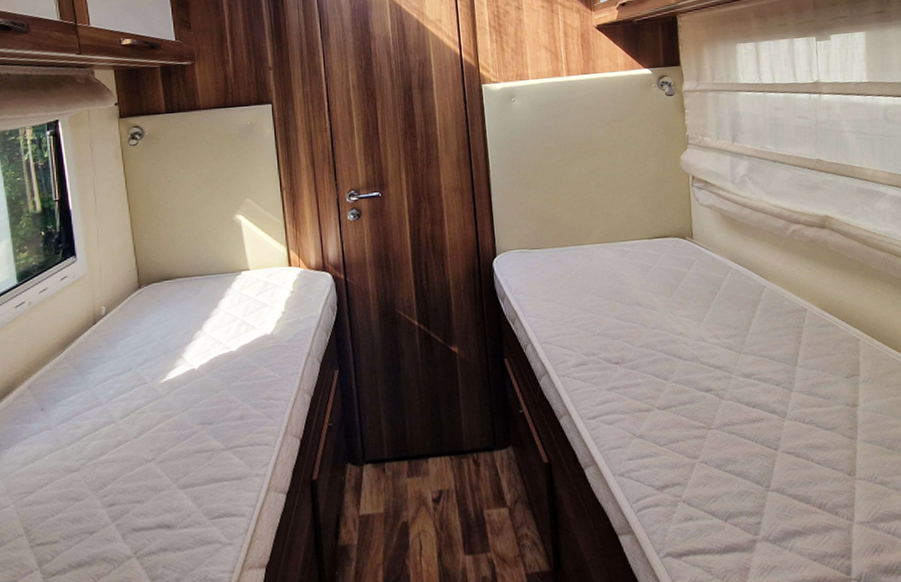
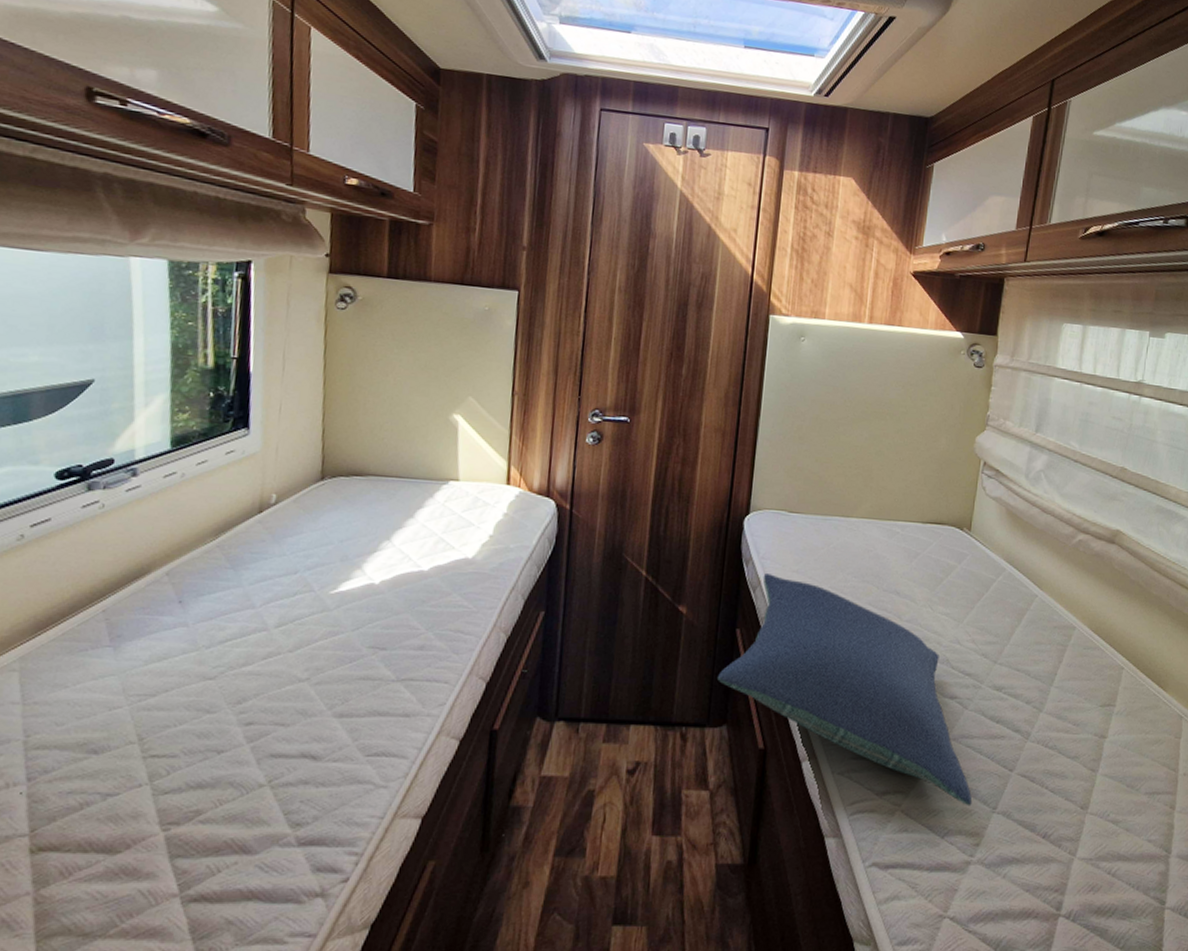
pillow: none [496,306,747,489] -> present [718,573,973,806]

